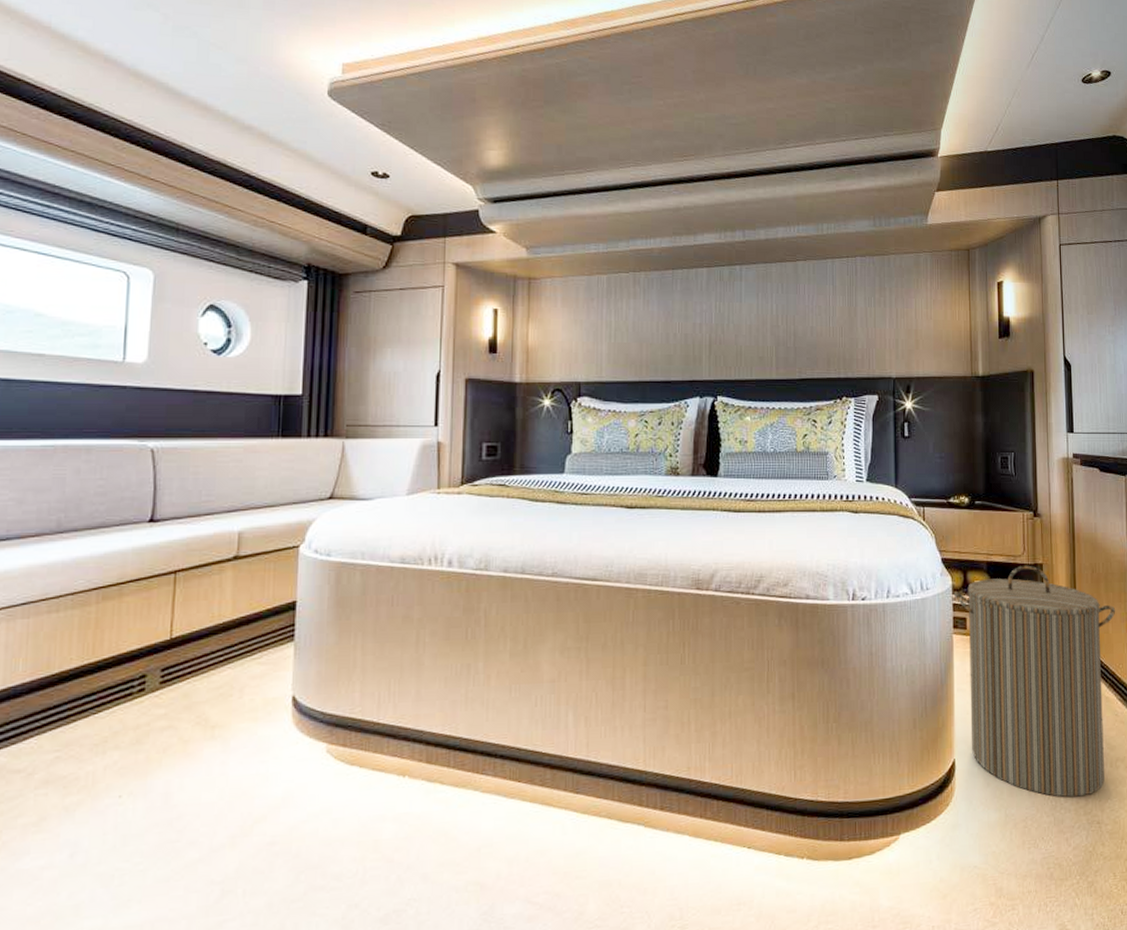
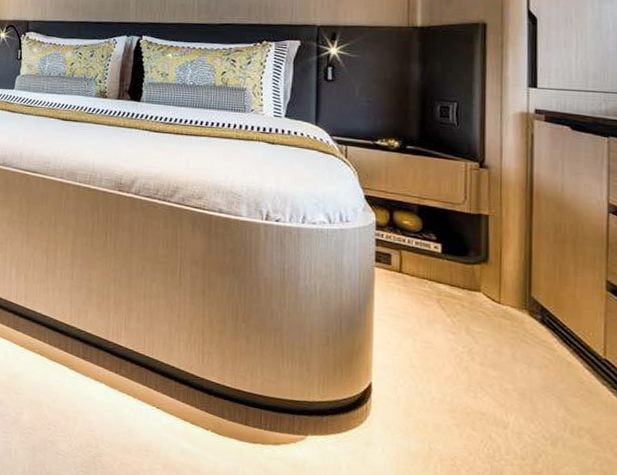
laundry hamper: present [953,565,1116,798] -> none [377,213,587,455]

